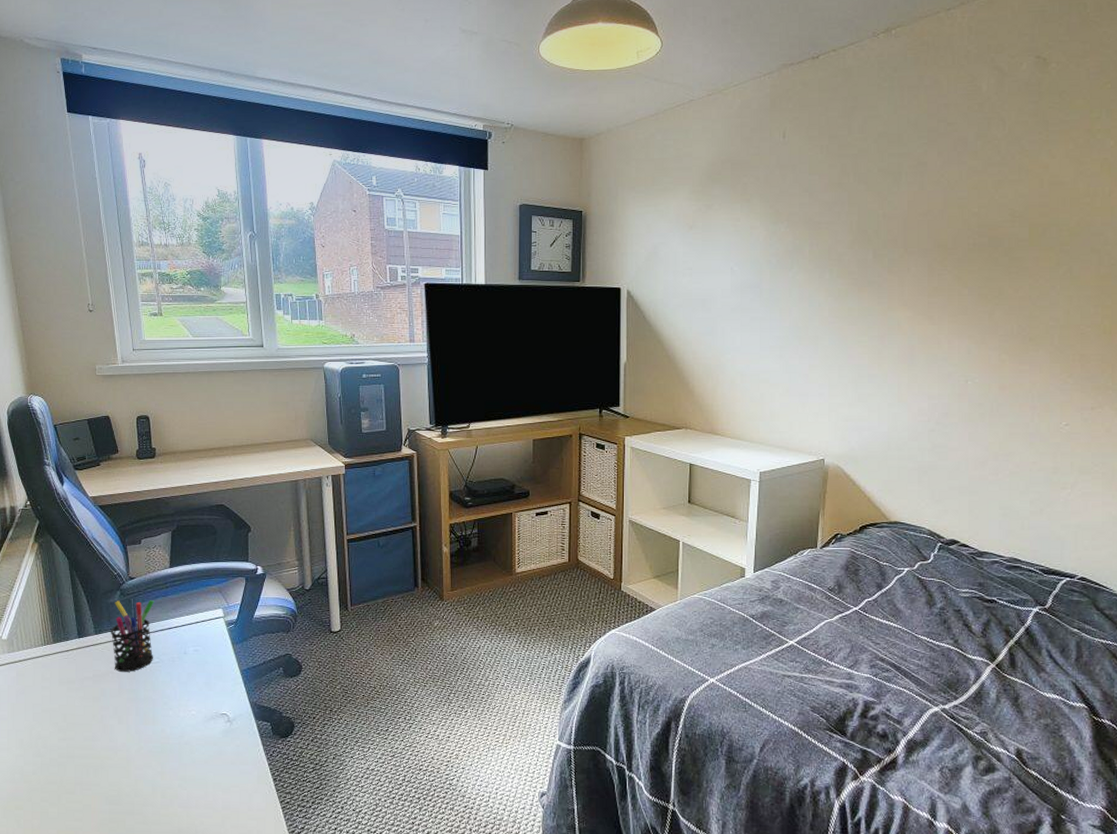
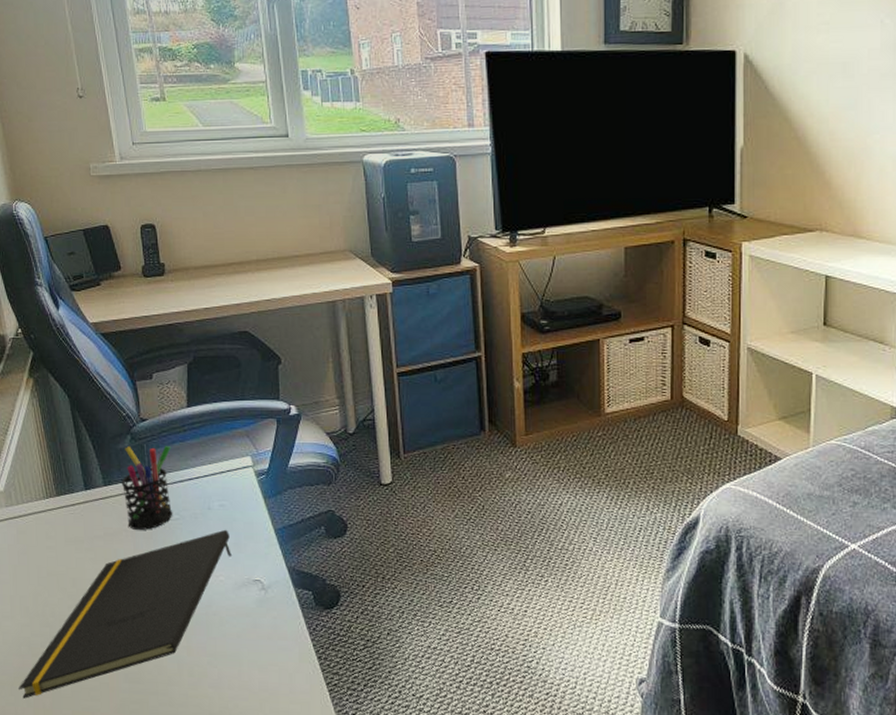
notepad: none [11,670,204,820] -> present [19,529,233,699]

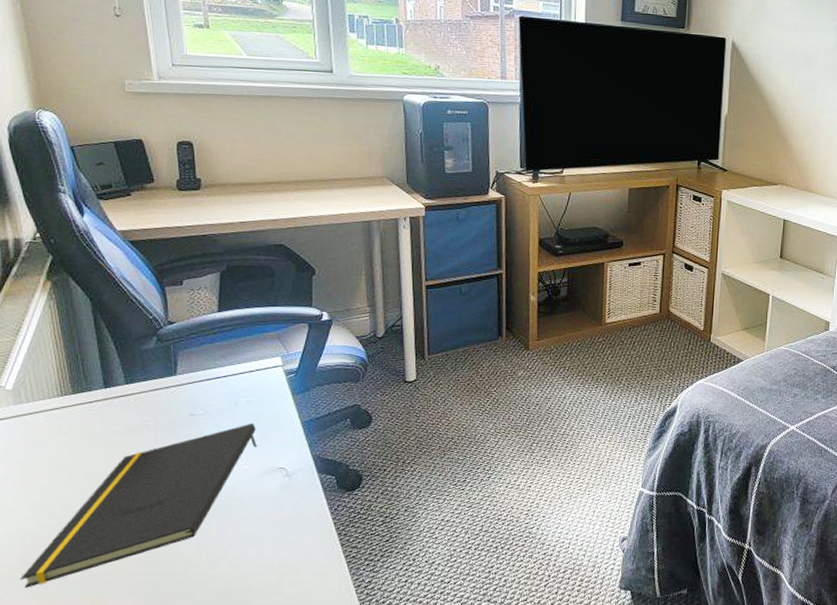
pen holder: present [121,446,173,530] -> none [144,347,199,425]

